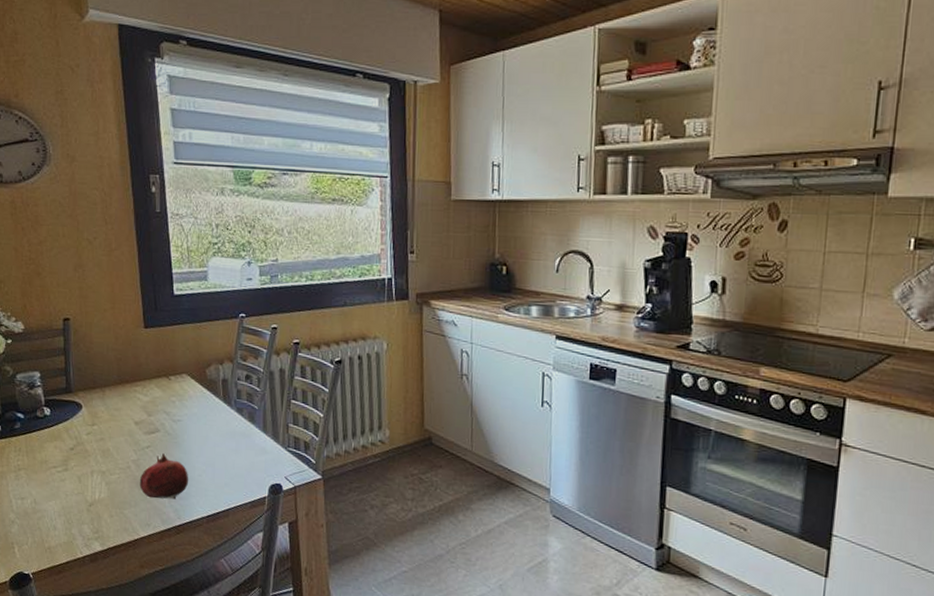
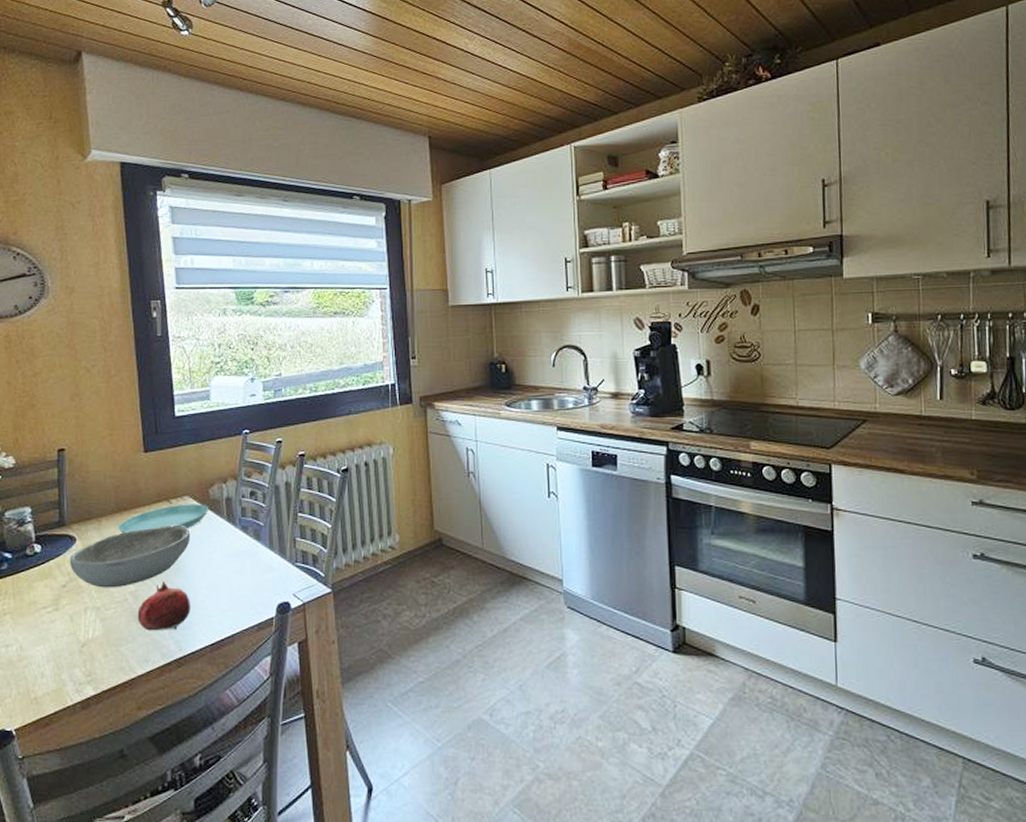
bowl: none [76,400,189,456] -> present [69,526,191,588]
saucer: none [121,381,205,405] -> present [118,504,208,534]

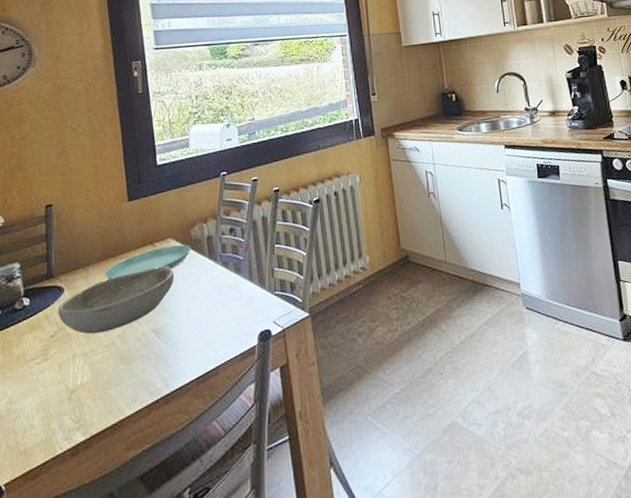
fruit: present [137,582,191,631] -> none [124,322,177,372]

